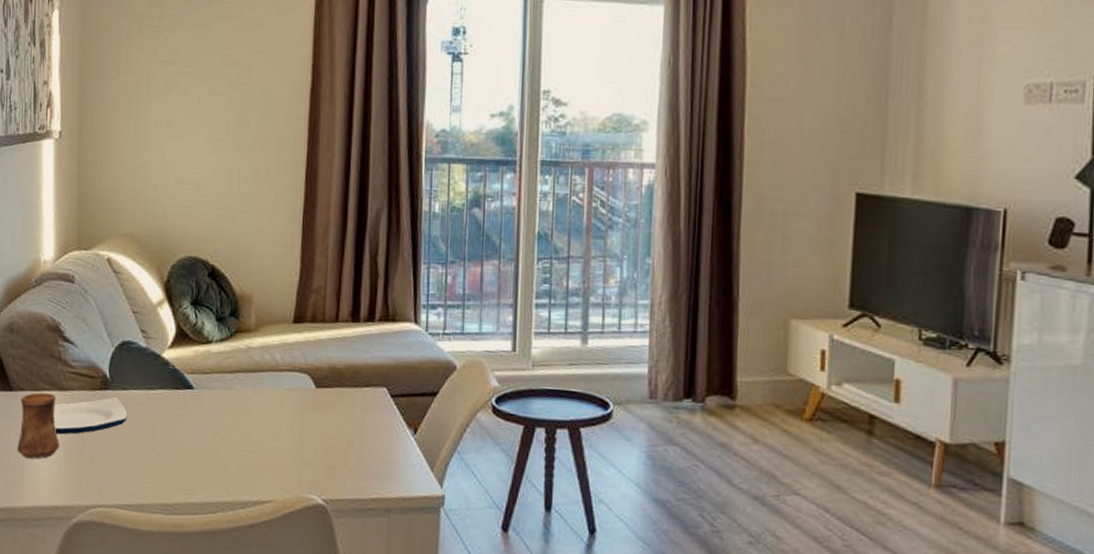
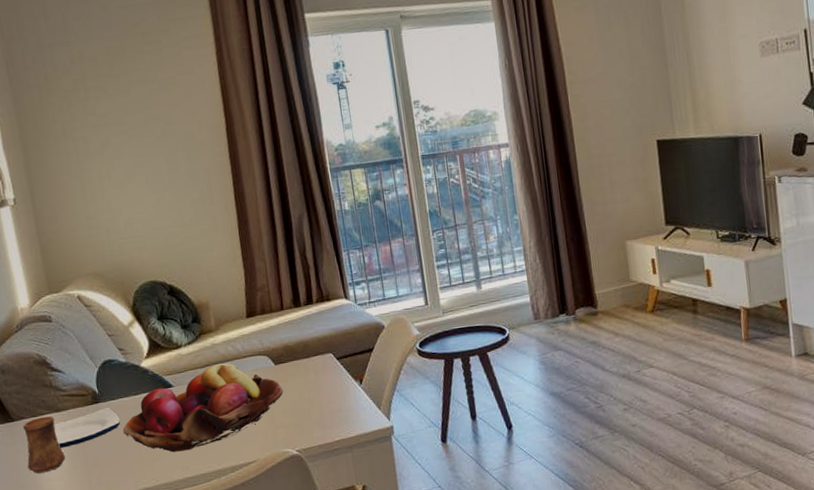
fruit basket: none [127,372,321,470] -> present [122,363,284,453]

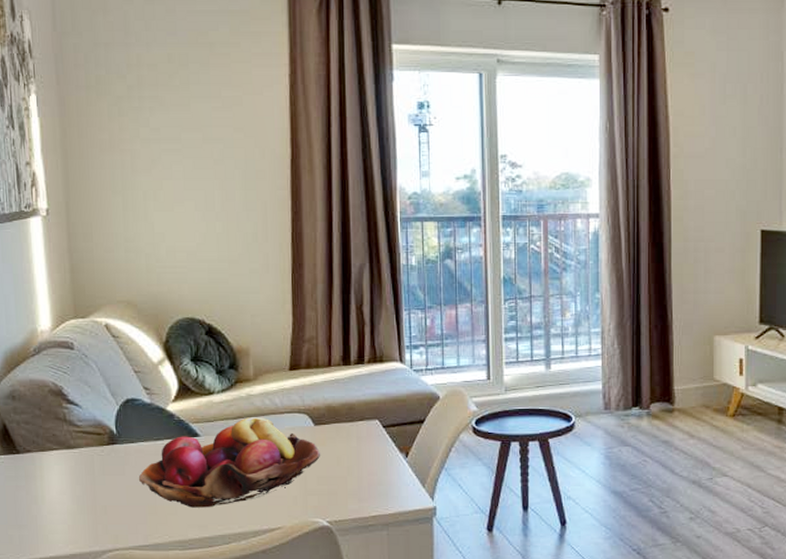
cup: present [23,416,66,474] -> none [29,452,73,514]
plate: present [54,407,121,448] -> none [63,450,137,489]

